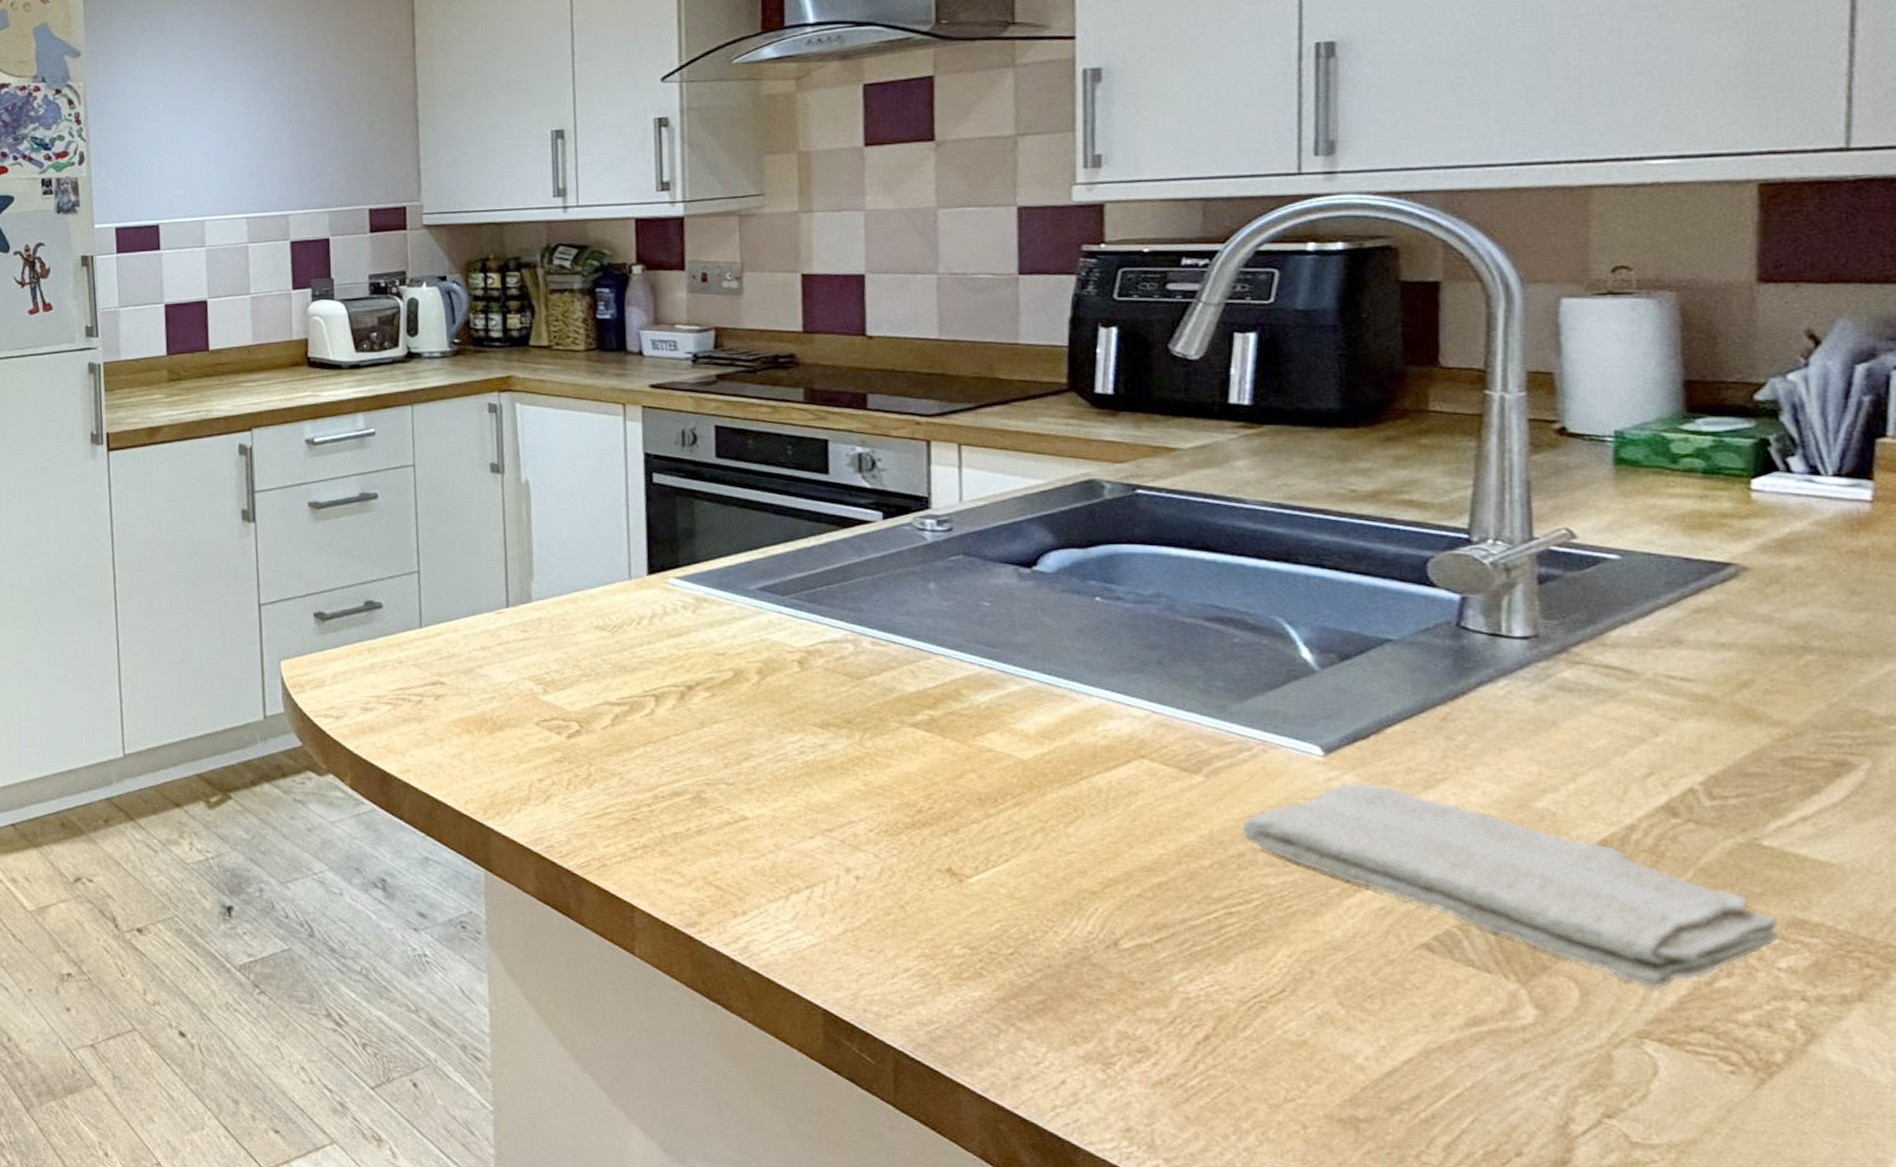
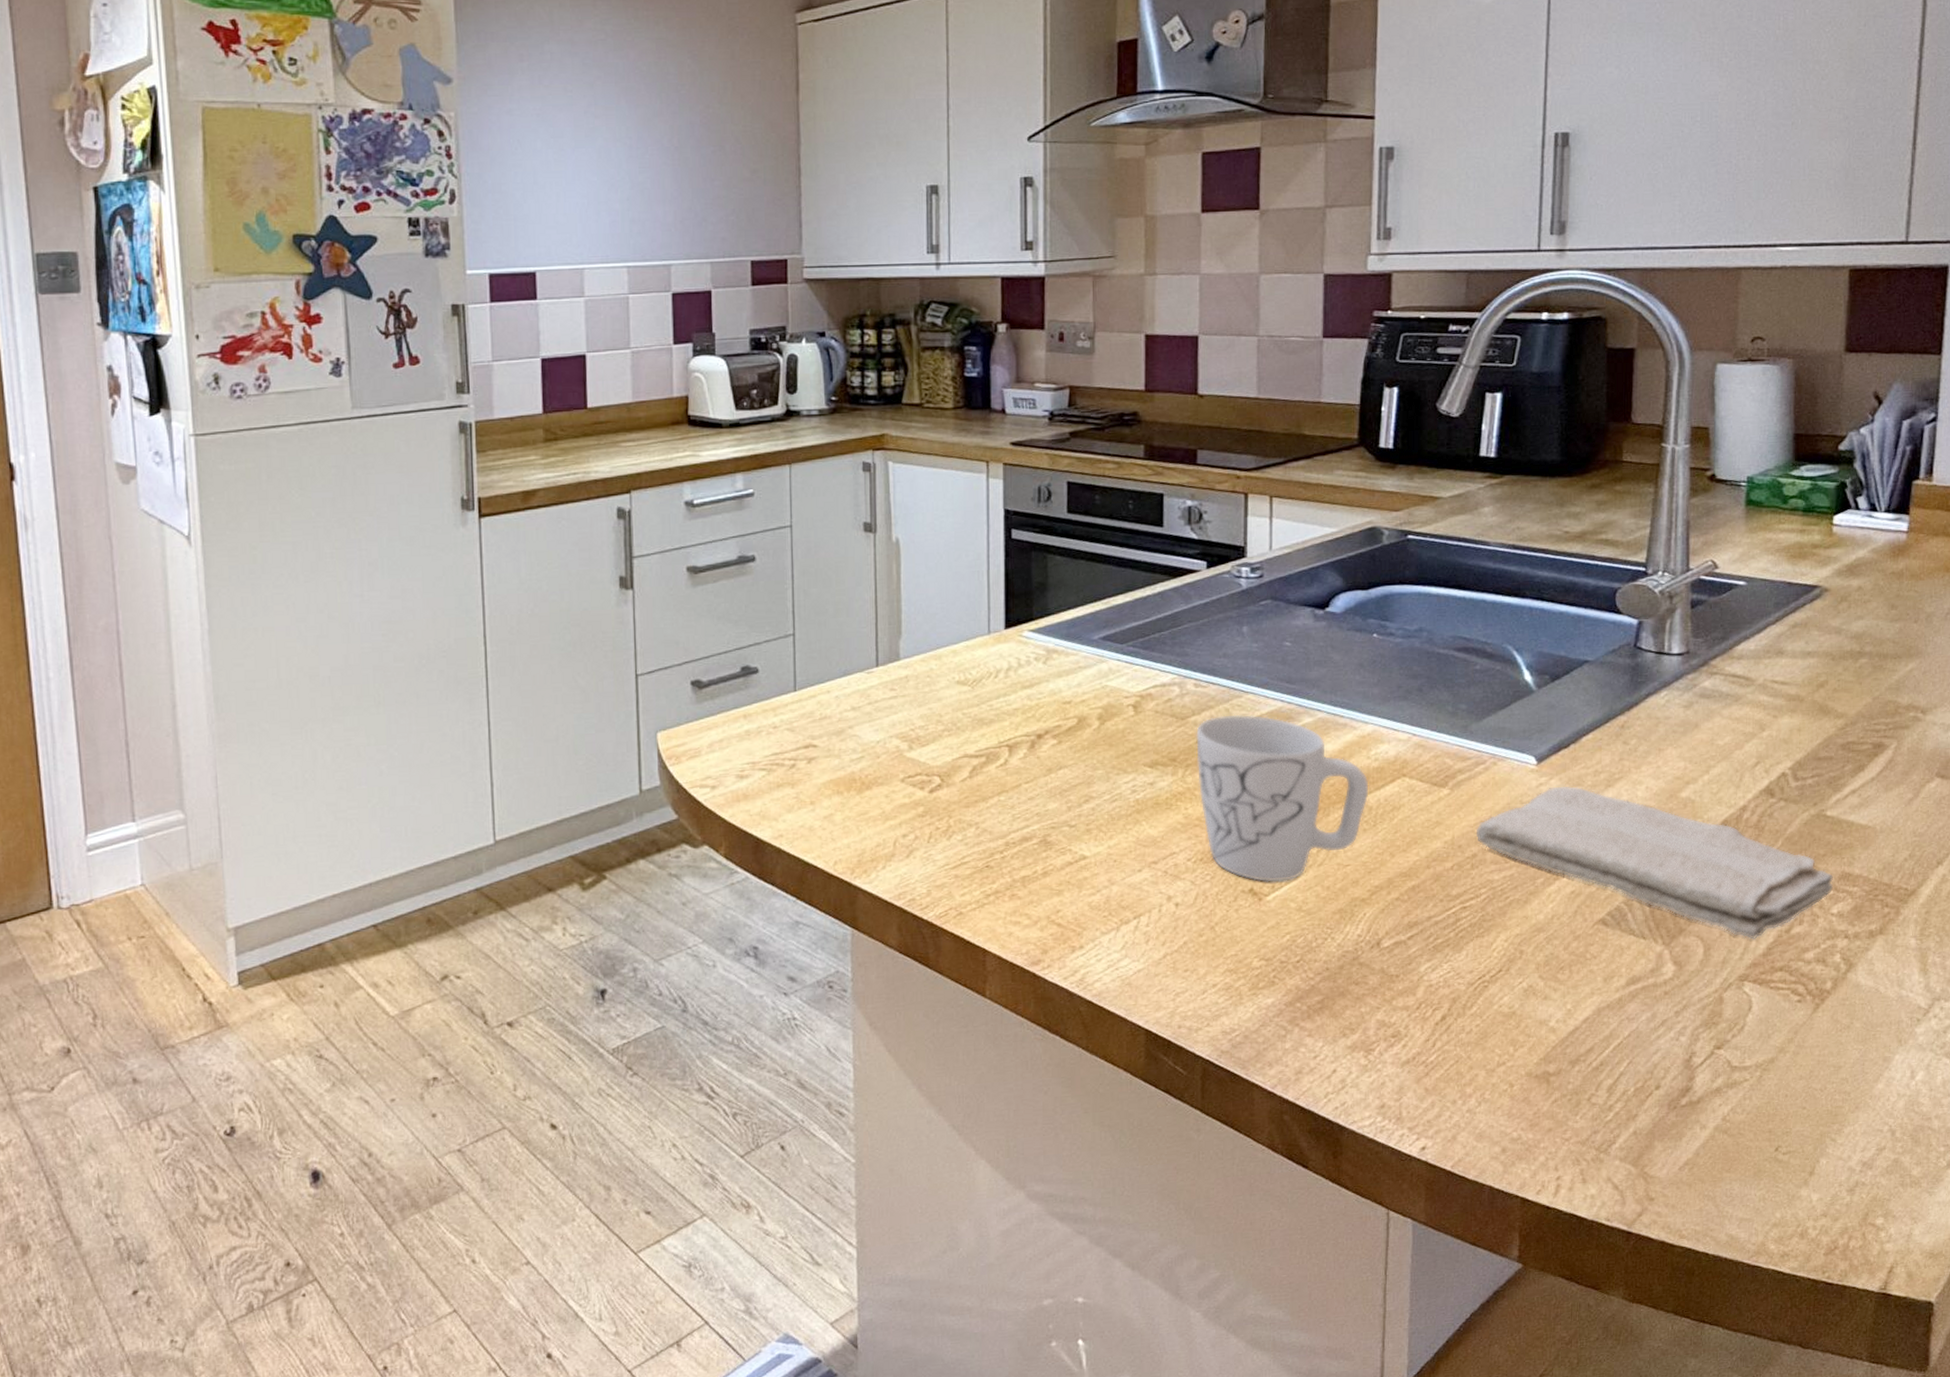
mug: none [875,677,1097,864] -> present [1196,714,1369,883]

